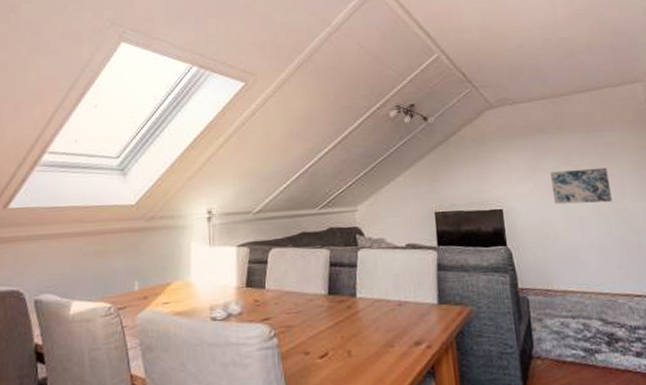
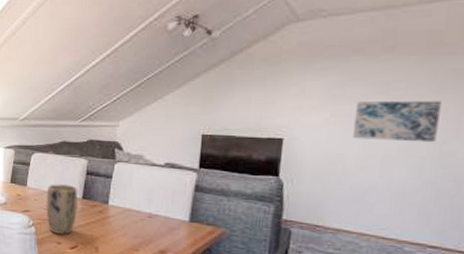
plant pot: none [288,279,325,342] -> present [46,183,79,234]

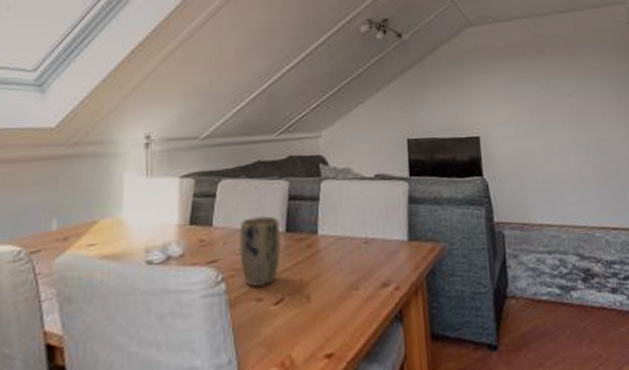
wall art: present [352,100,442,143] -> none [530,93,592,132]

